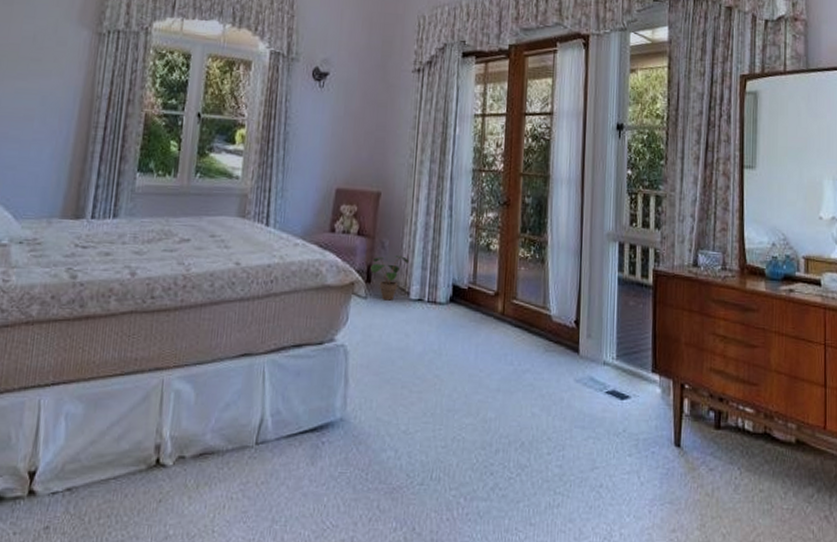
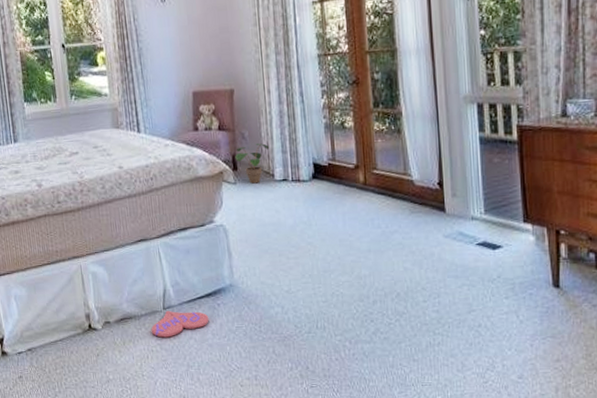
slippers: none [235,446,309,482] -> present [151,310,209,338]

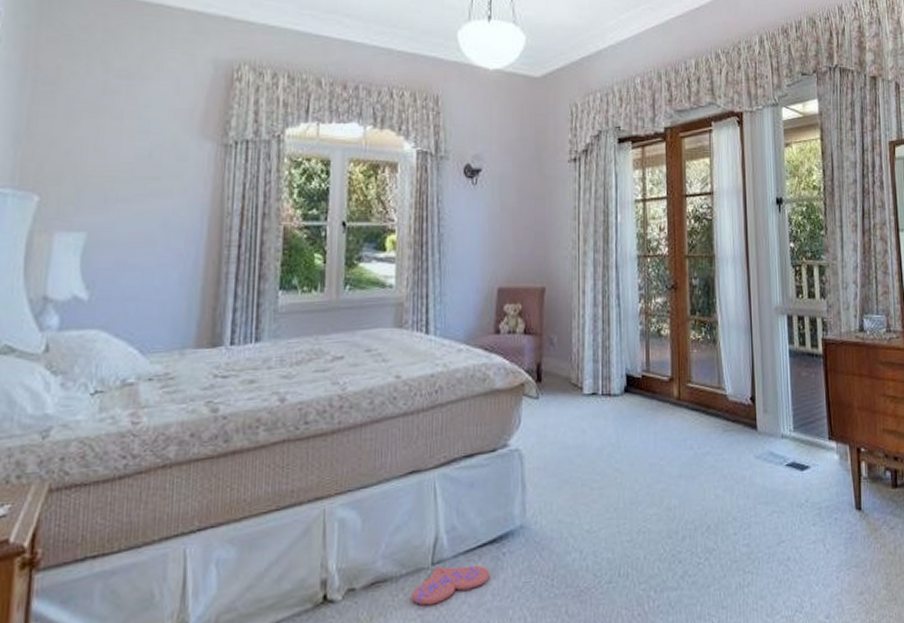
potted plant: present [235,143,269,184] -> none [540,351,579,398]

